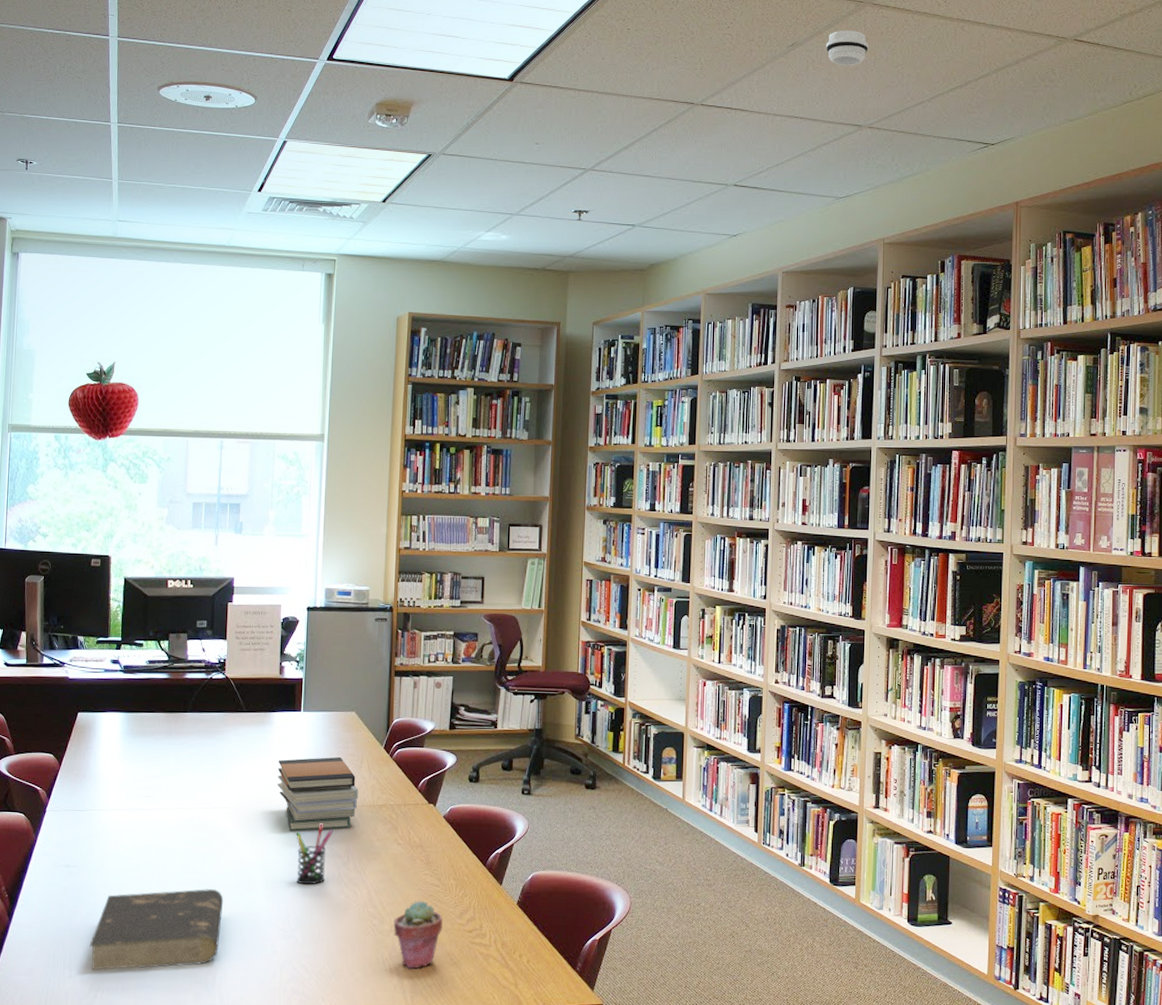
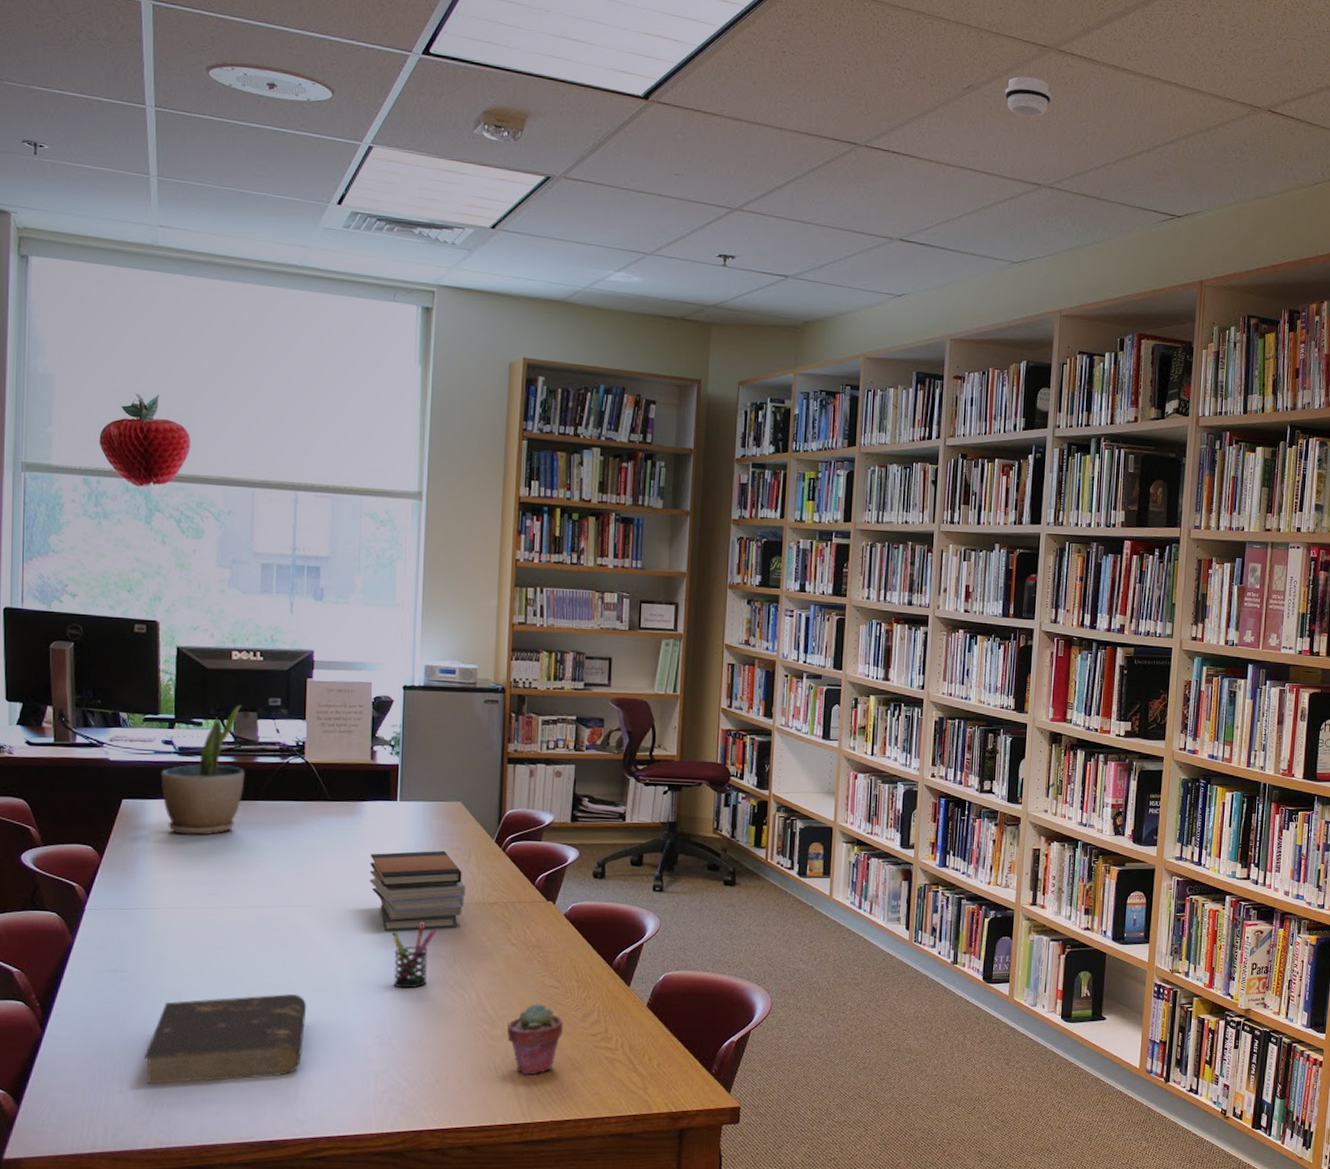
potted plant: none [109,628,176,744] -> present [160,705,245,835]

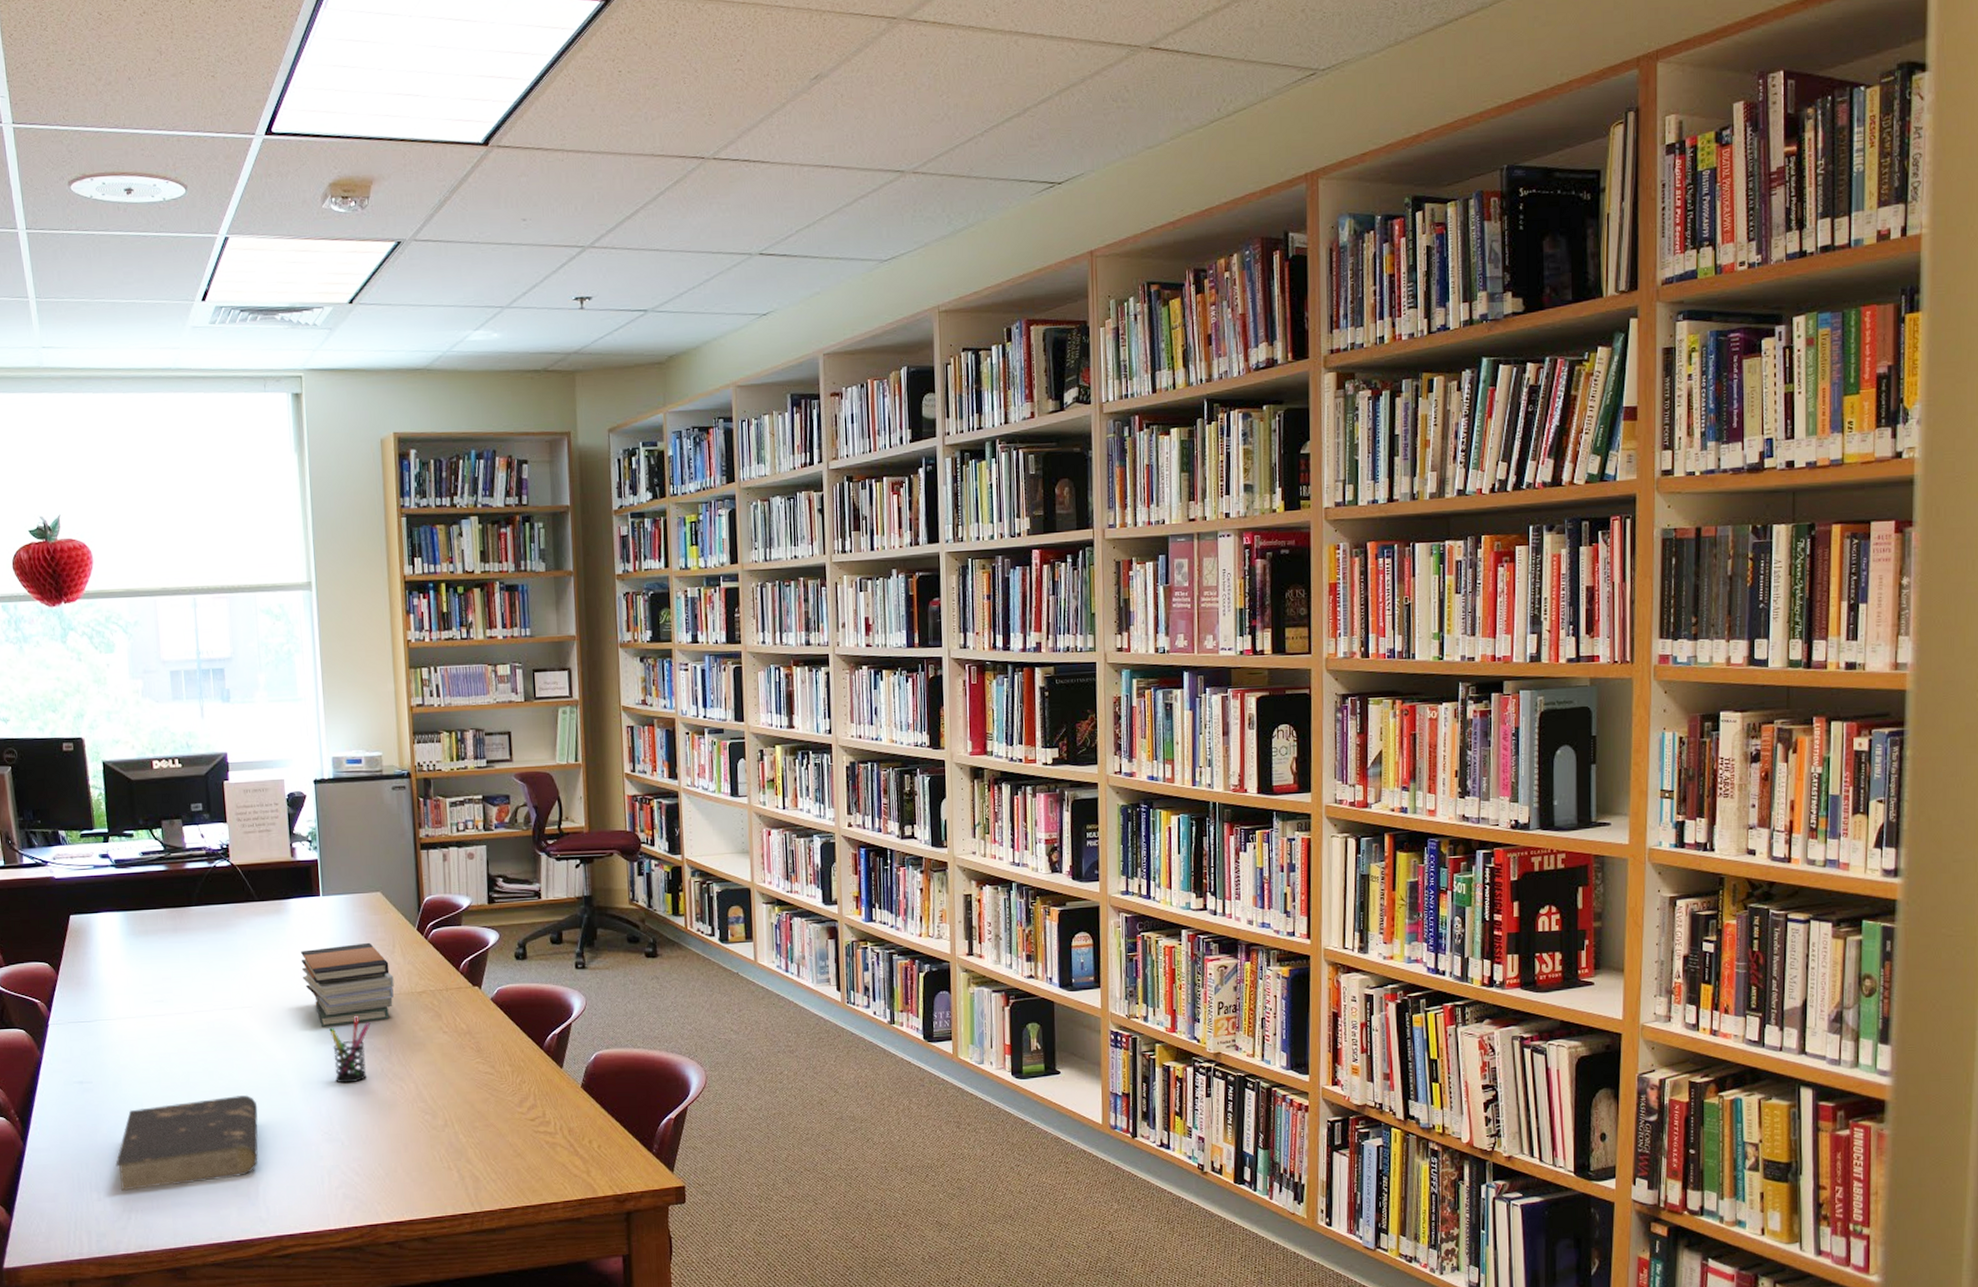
potted plant: present [160,705,245,835] -> none [101,814,178,946]
potted succulent: present [506,1003,563,1076] -> none [447,1090,502,1164]
smoke detector: present [1004,76,1051,117] -> none [855,54,906,99]

